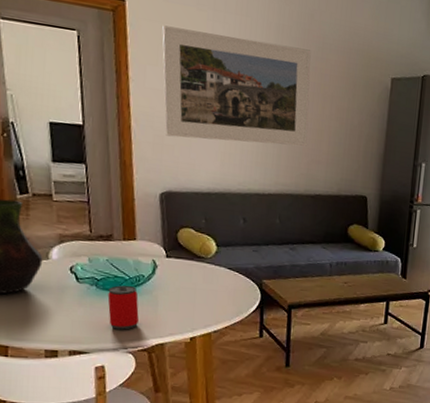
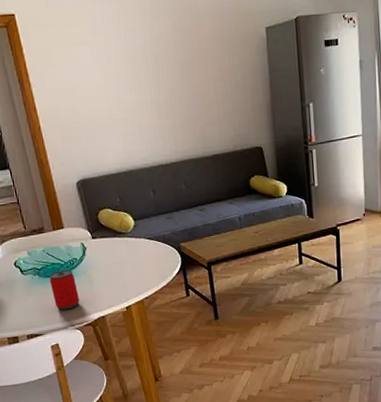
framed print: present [162,25,311,146] -> none [50,19,199,129]

